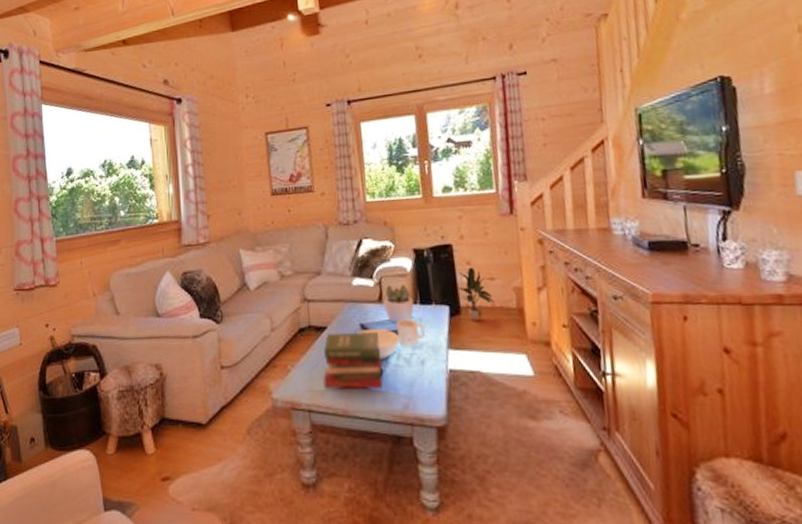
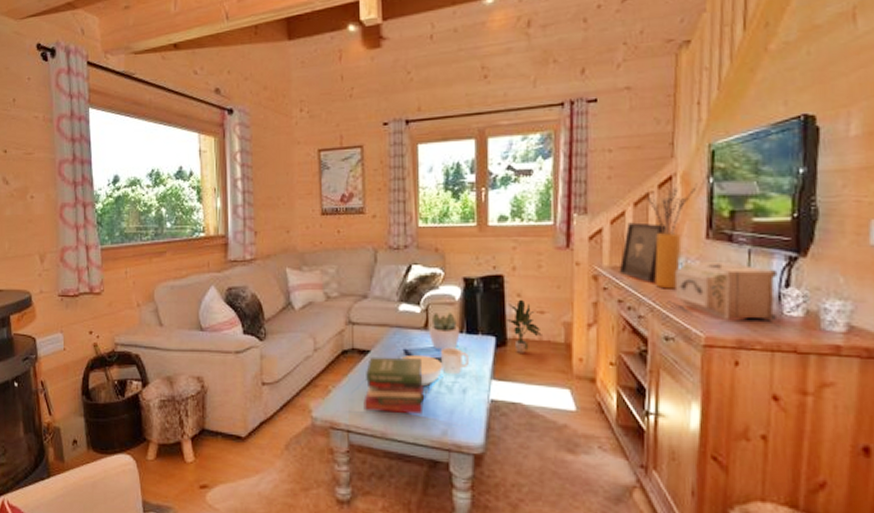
picture frame: none [562,186,604,245] -> present [619,222,667,284]
vase: none [580,145,629,249] -> present [646,183,698,289]
decorative box: none [616,218,719,277] -> present [674,261,778,321]

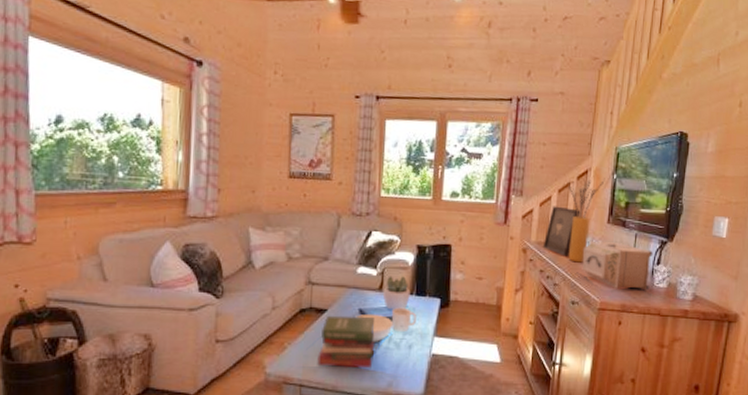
potted plant: present [507,299,542,355] -> none [451,266,479,315]

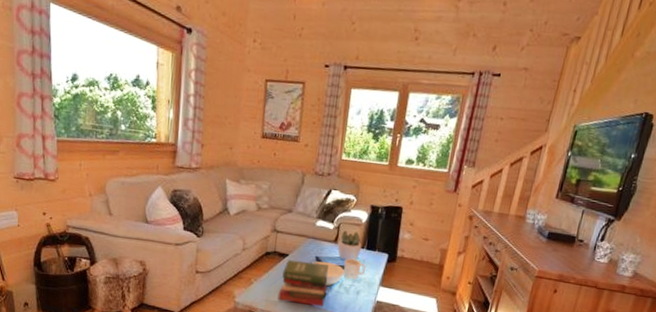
picture frame: present [542,206,581,258] -> none [488,178,530,228]
vase: present [568,178,605,263] -> none [512,154,559,233]
decorative box: present [582,240,653,291] -> none [524,213,599,264]

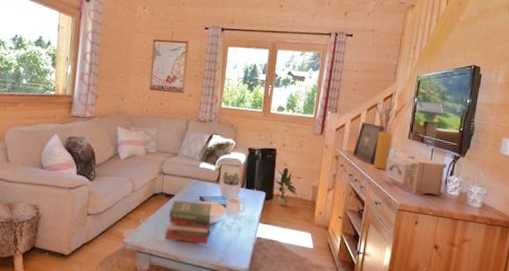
potted plant: none [399,227,423,270] -> present [275,167,297,207]
picture frame: none [488,178,530,228] -> present [352,122,385,166]
vase: none [512,154,559,233] -> present [373,101,407,170]
decorative box: none [524,213,599,264] -> present [385,152,447,197]

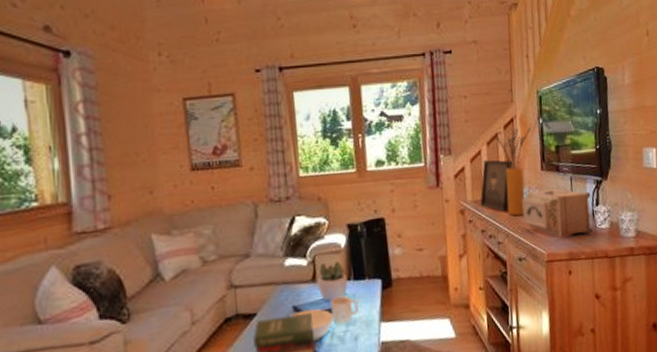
potted plant: present [275,167,297,207] -> none [390,239,422,293]

